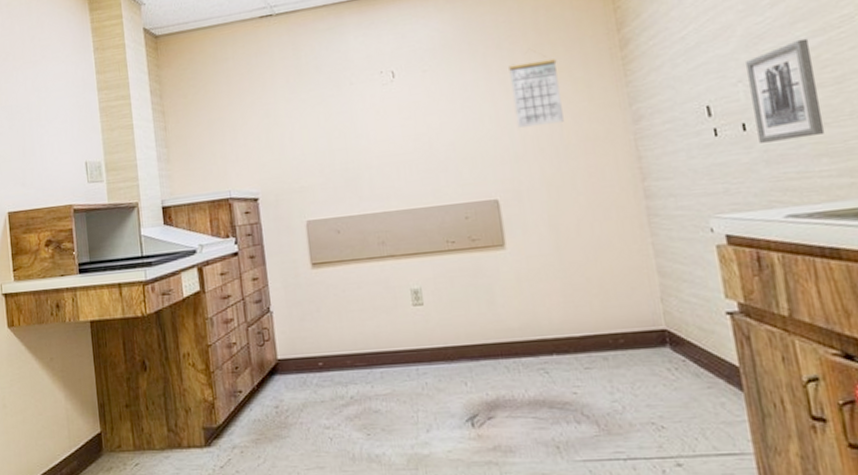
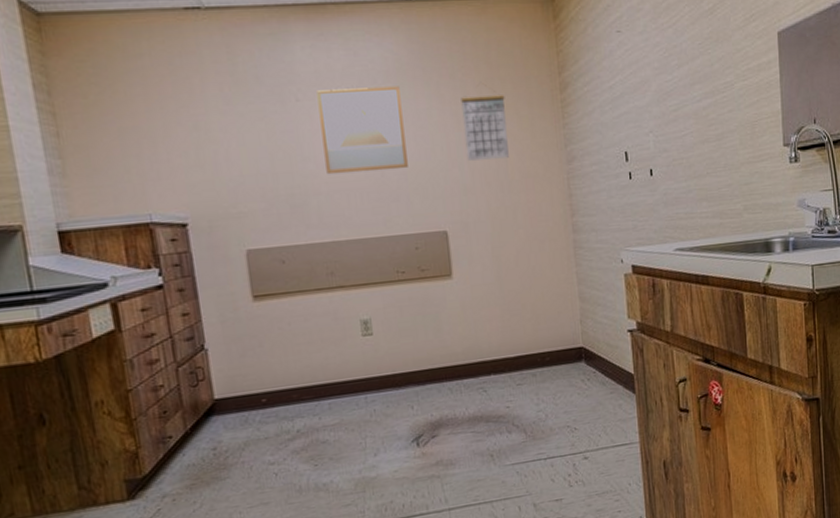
wall art: none [368,61,456,150] -> present [317,86,408,175]
wall art: present [744,38,826,143] -> none [655,99,707,187]

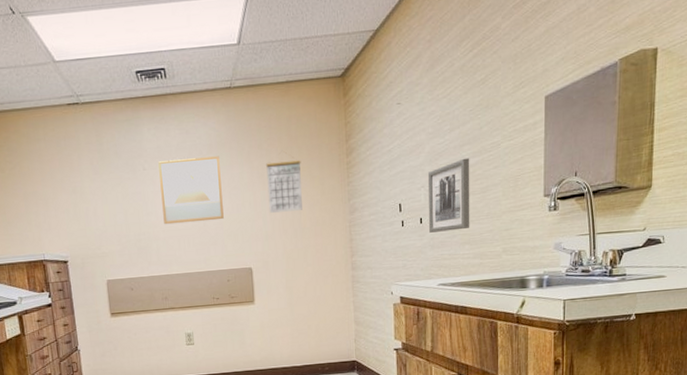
wall art: none [655,99,707,187] -> present [427,158,470,233]

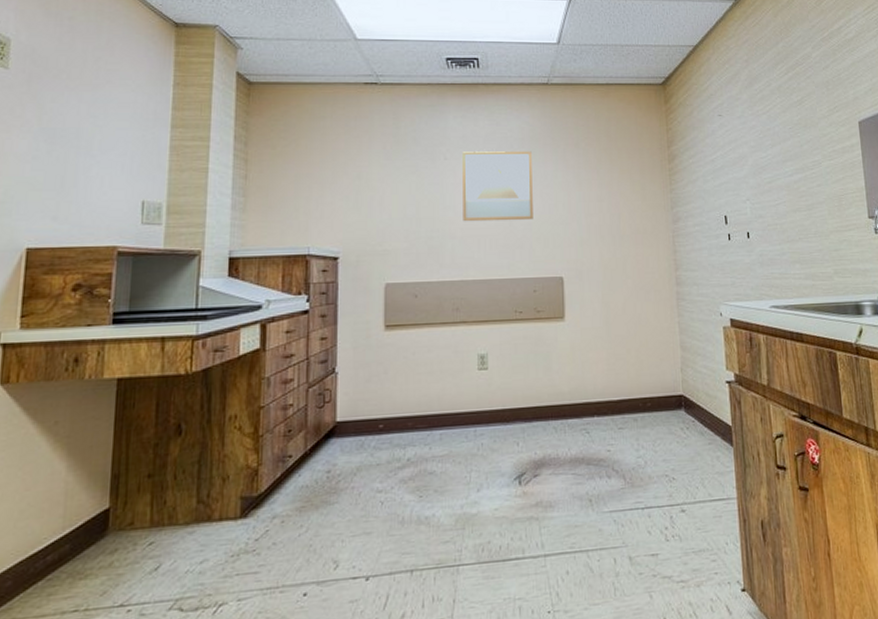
calendar: present [266,160,302,213] -> none [583,163,622,216]
wall art: present [427,158,470,233] -> none [752,174,799,249]

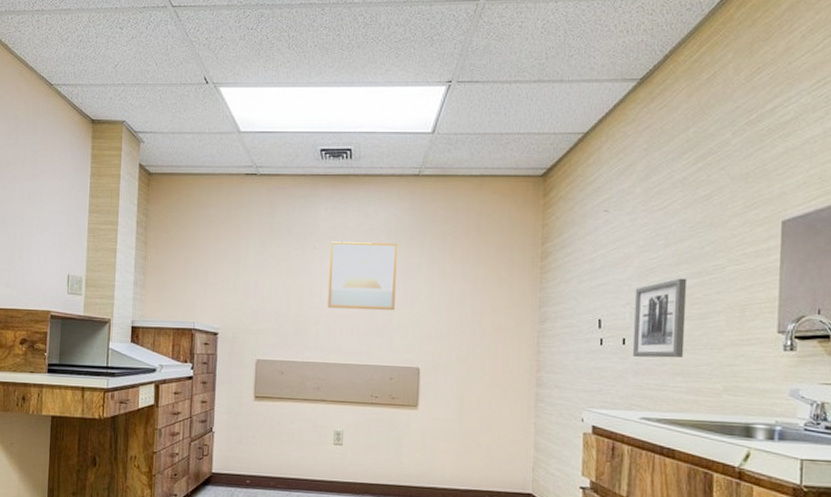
wall art: none [752,174,799,249] -> present [633,278,687,359]

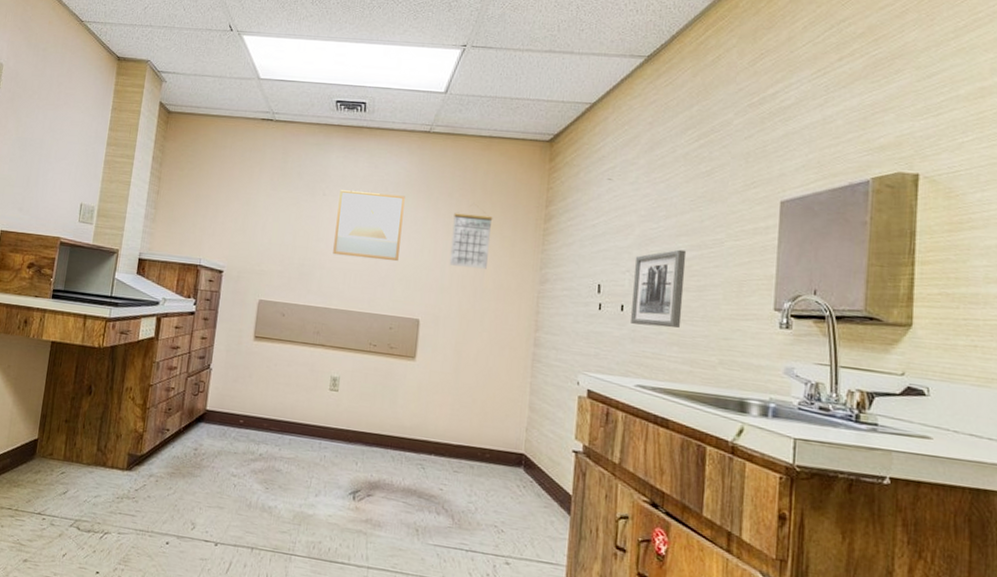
calendar: none [446,257,489,312] -> present [449,213,493,269]

